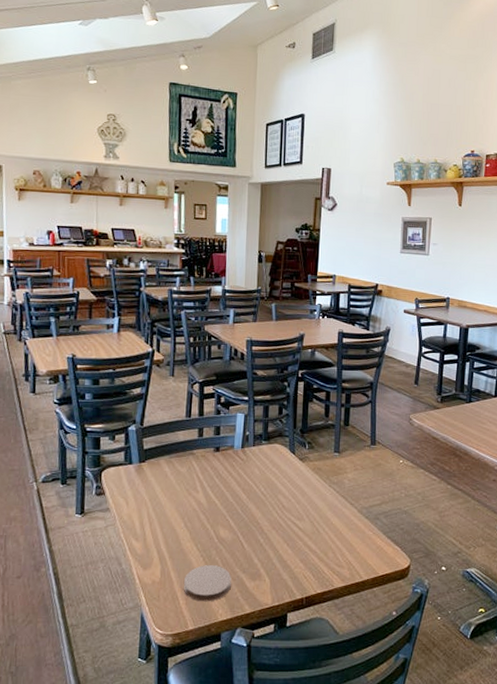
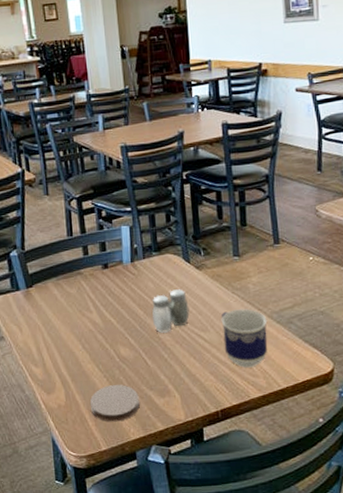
salt and pepper shaker: none [254,478,289,518] -> present [151,289,190,333]
cup: none [316,502,357,558] -> present [221,309,268,368]

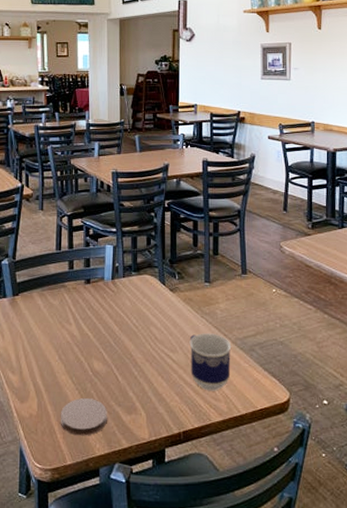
salt and pepper shaker: present [151,289,190,333] -> none [127,309,161,350]

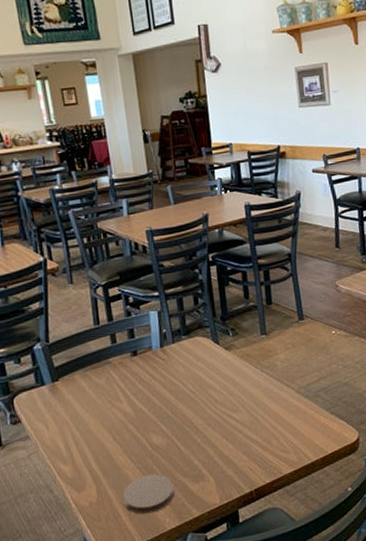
cup: present [189,333,232,391] -> none [251,386,298,445]

